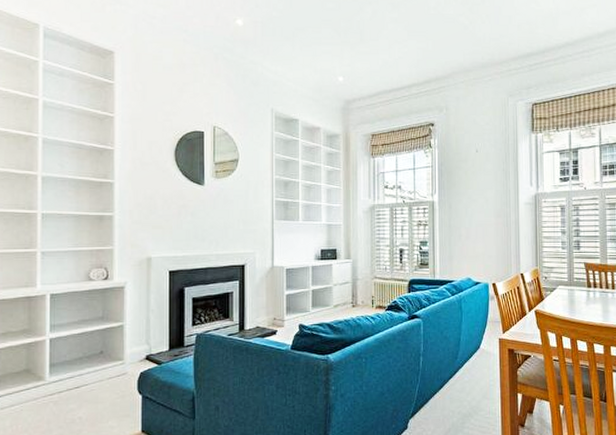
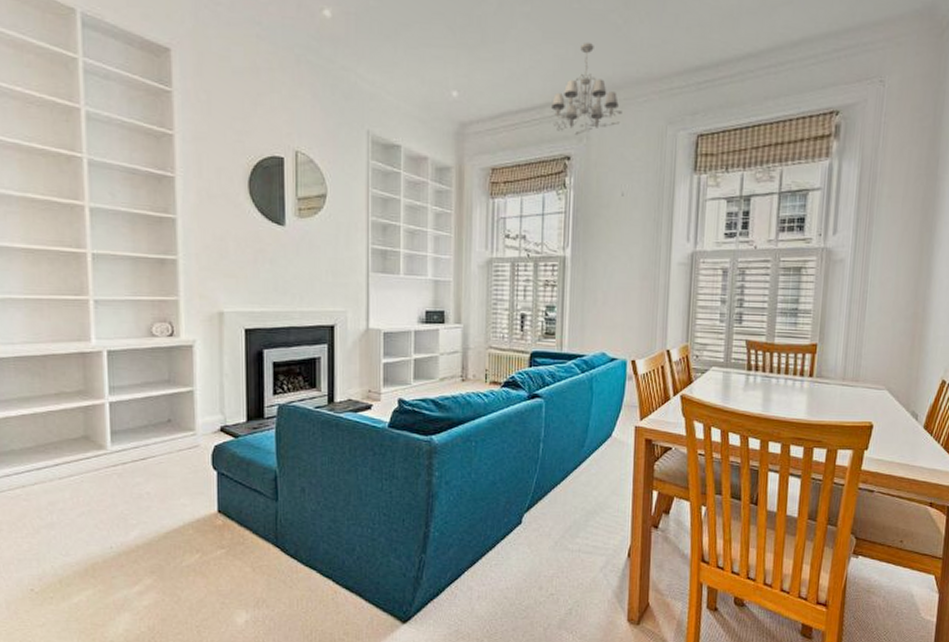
chandelier: none [417,38,473,107] -> present [551,42,623,135]

